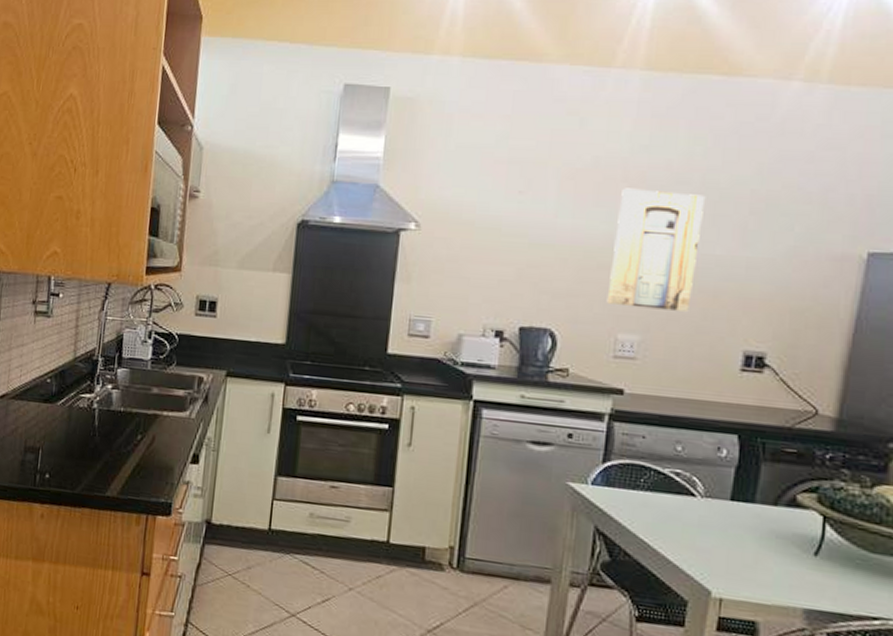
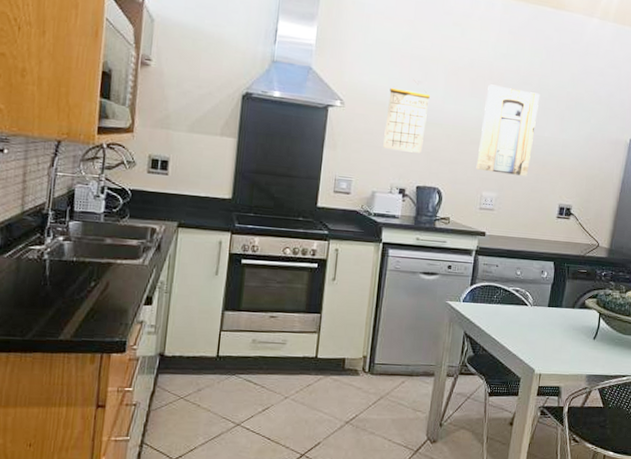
calendar: none [472,189,536,284] -> present [383,79,430,153]

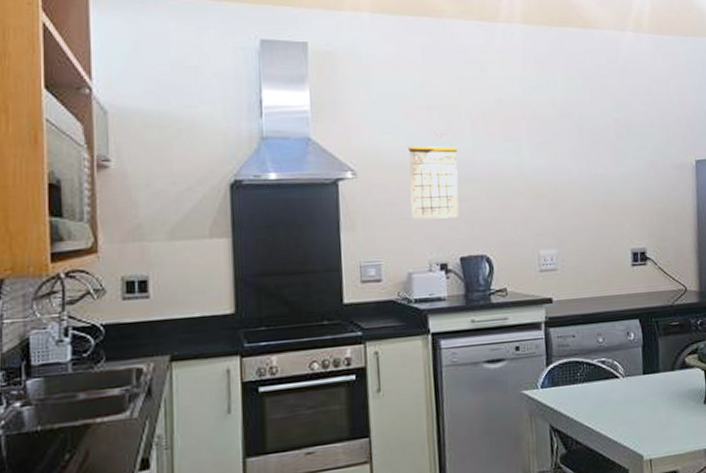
wall art: present [476,84,540,176] -> none [522,124,588,226]

